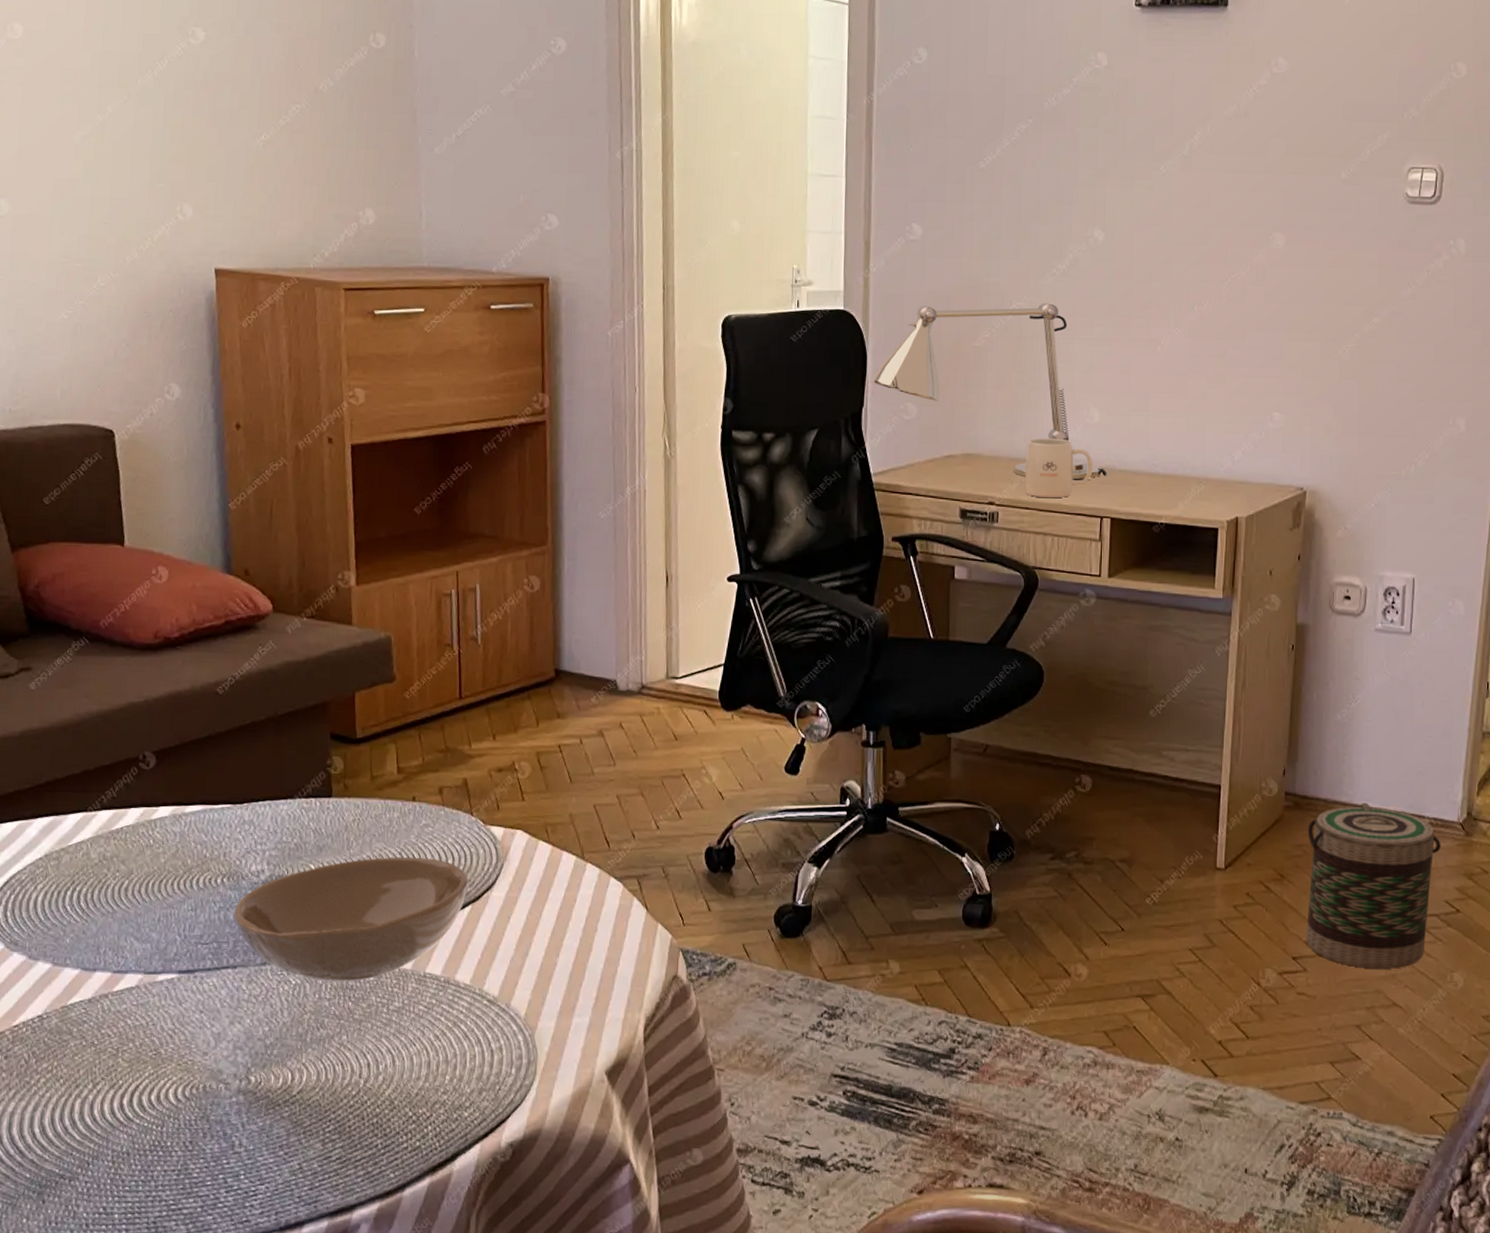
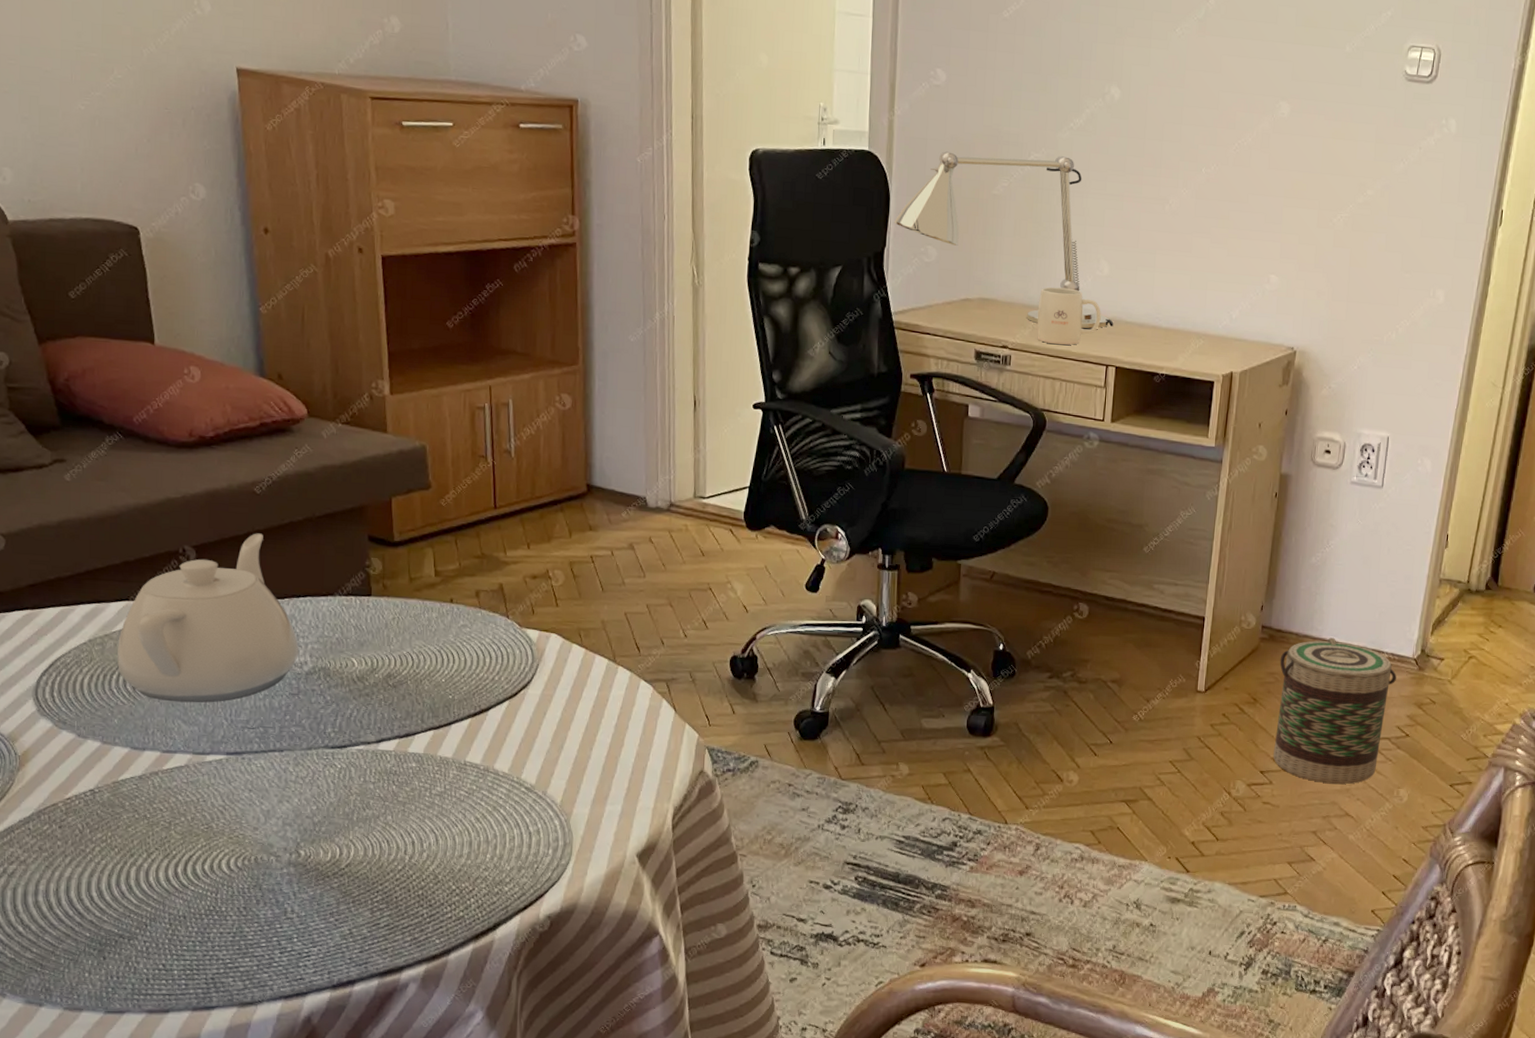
teapot: none [72,735,256,919] -> present [117,533,299,703]
soup bowl: present [234,856,468,982] -> none [279,654,505,768]

